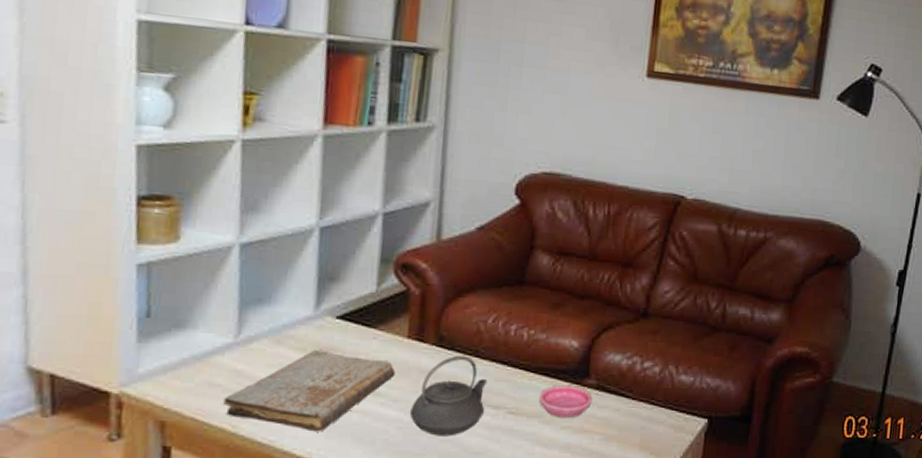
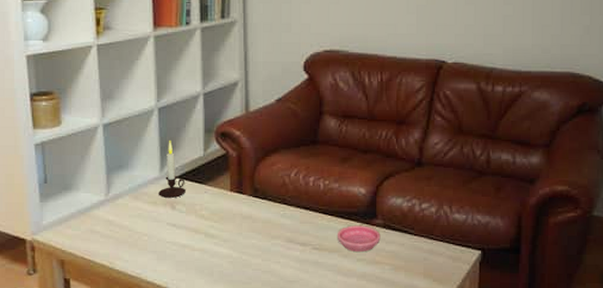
book: present [223,349,395,432] -> none [102,202,224,266]
candle: none [309,270,348,345] -> present [158,141,186,199]
teapot: present [409,355,488,437] -> none [236,203,295,268]

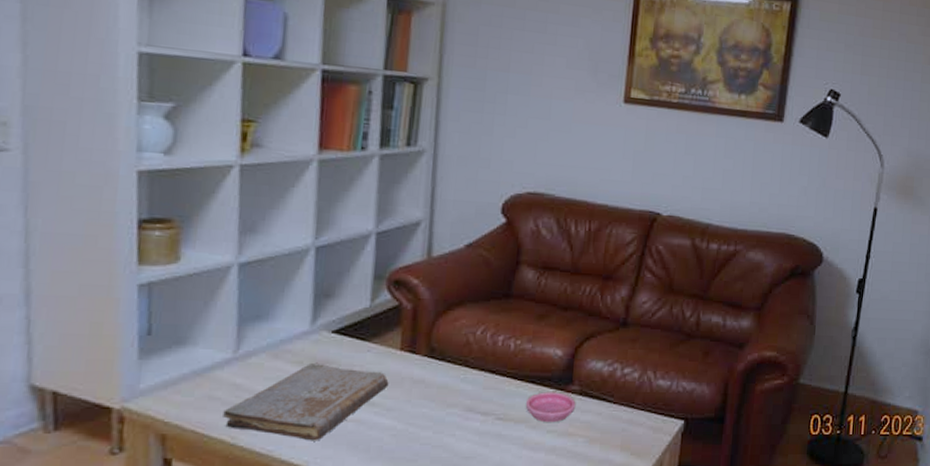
book: none [102,202,224,266] -> present [223,362,389,441]
candle: present [158,141,186,199] -> none [306,287,343,358]

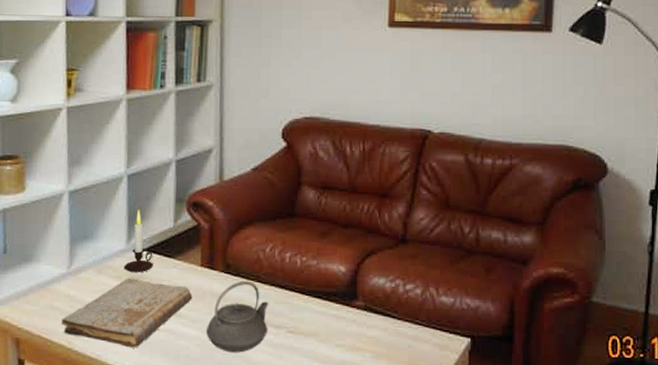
candle: none [306,287,343,358] -> present [124,210,153,273]
teapot: none [402,365,477,442] -> present [205,280,269,353]
saucer: present [525,392,576,423] -> none [314,307,362,338]

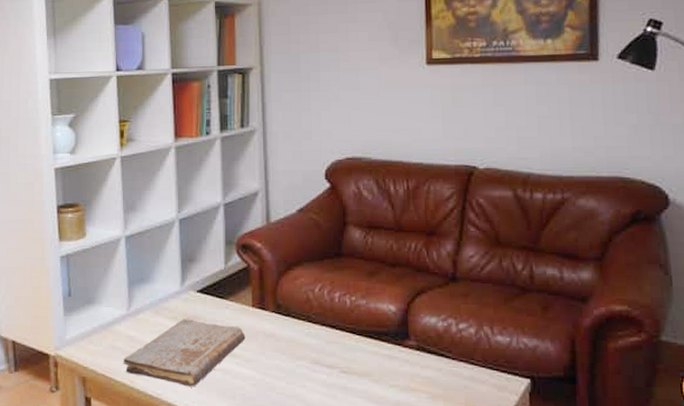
candle: present [124,210,153,273] -> none [179,253,206,314]
teapot: present [205,280,269,353] -> none [259,321,321,393]

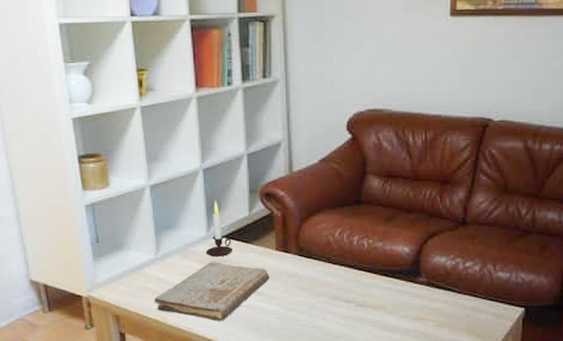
candle: none [179,253,206,314] -> present [206,201,232,258]

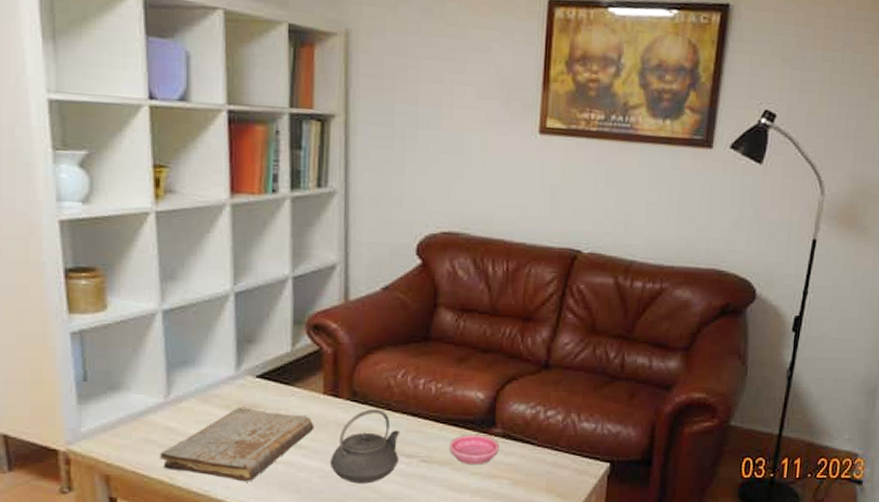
candle: present [206,201,232,258] -> none [233,333,268,402]
teapot: none [283,262,340,324] -> present [329,409,400,484]
saucer: none [381,283,424,310] -> present [449,435,500,466]

